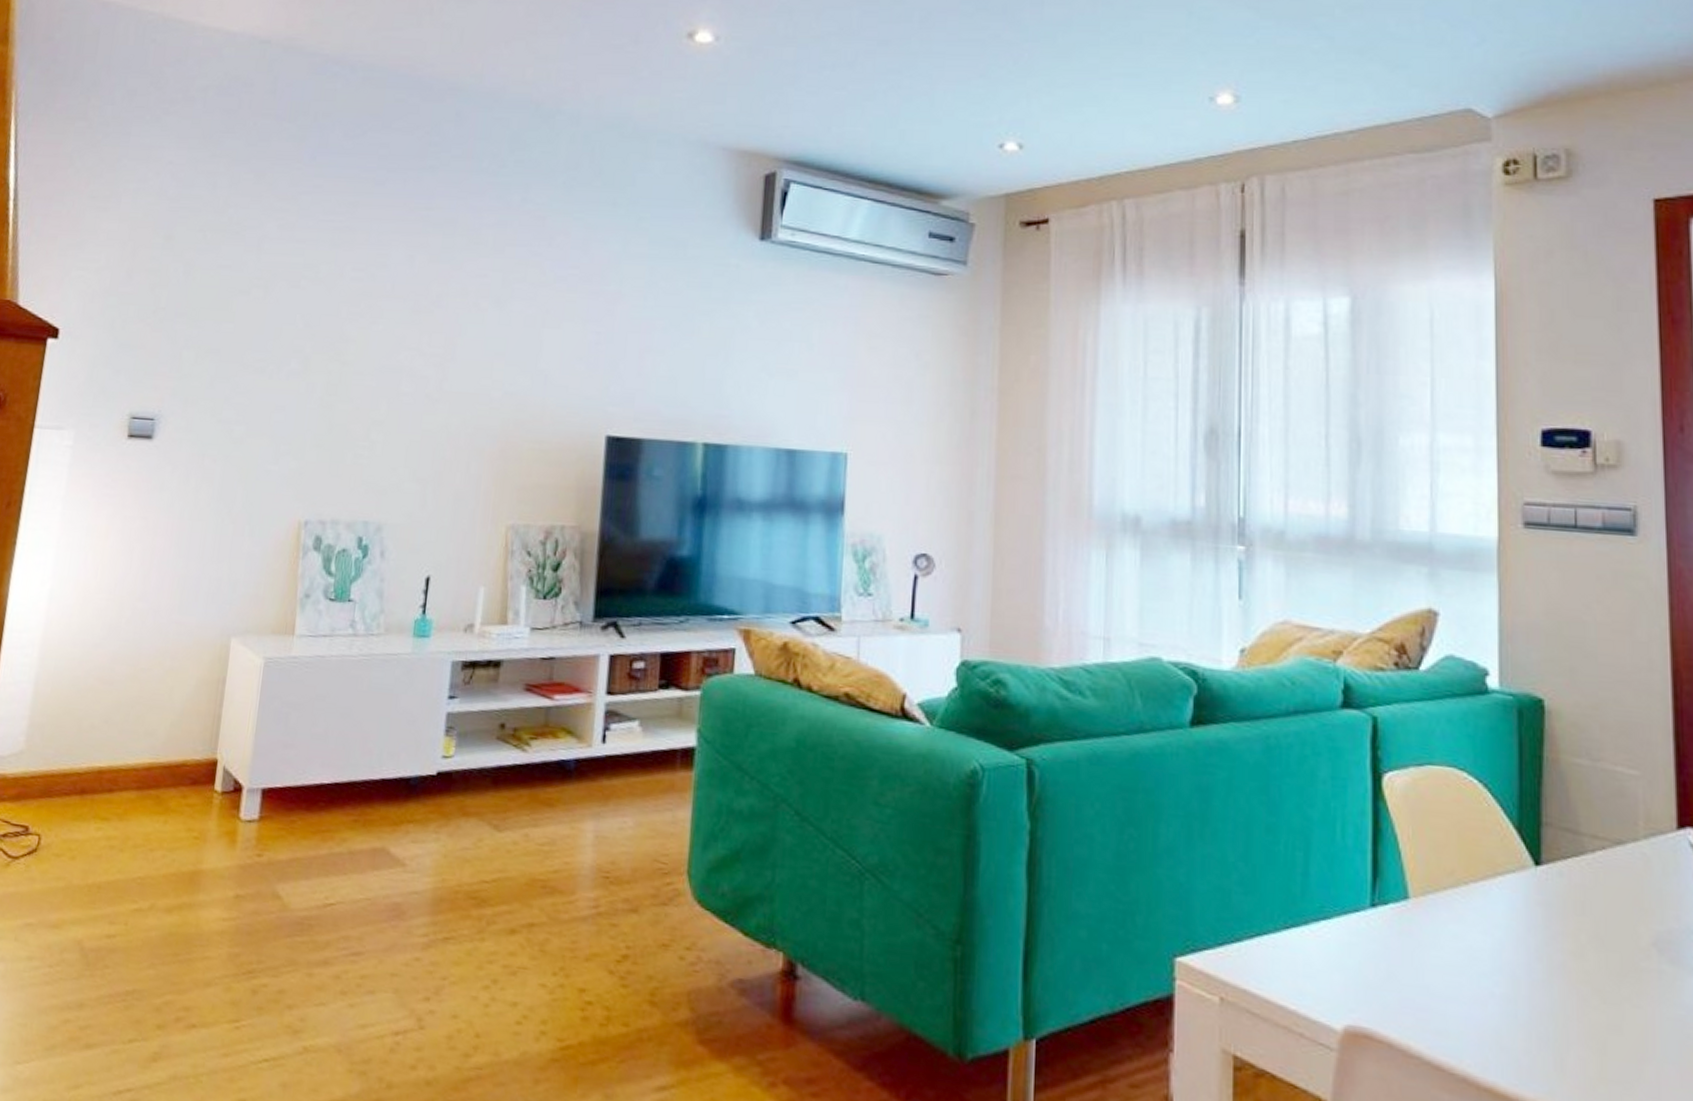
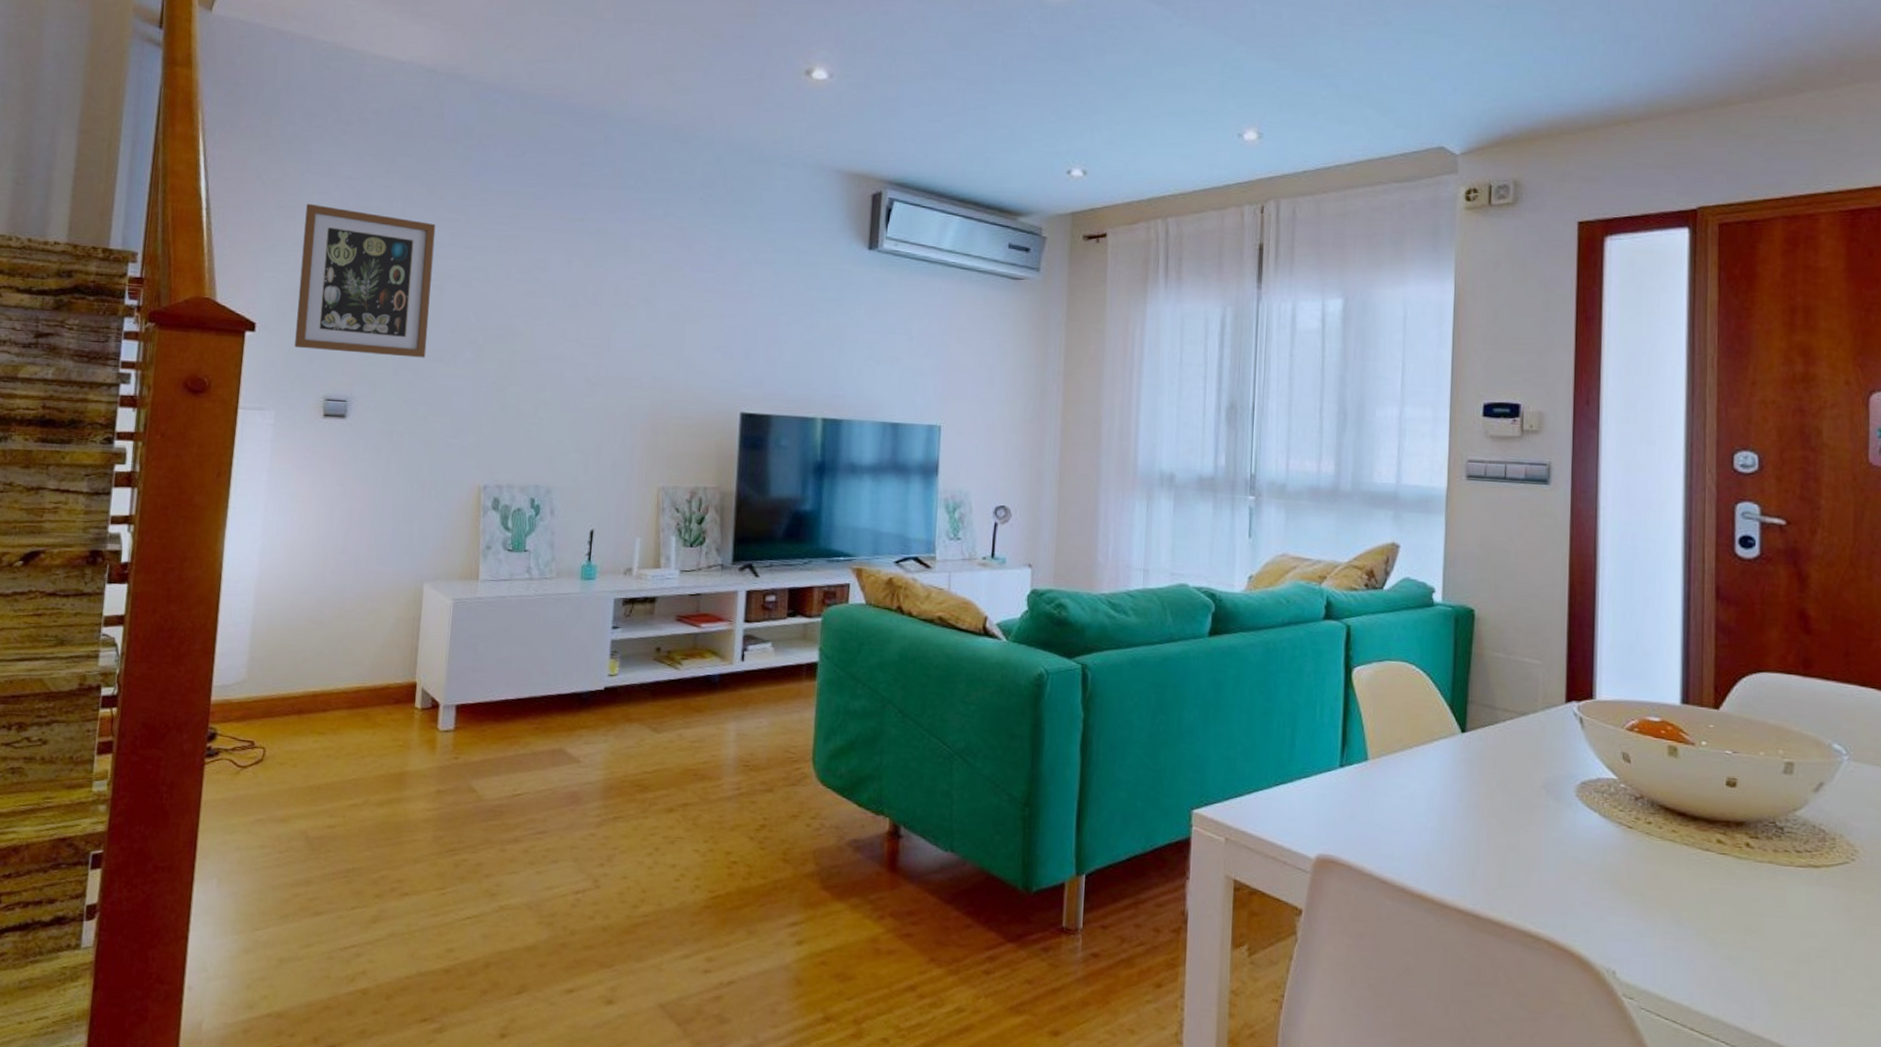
wall art: none [100,192,263,369] -> present [294,203,436,358]

